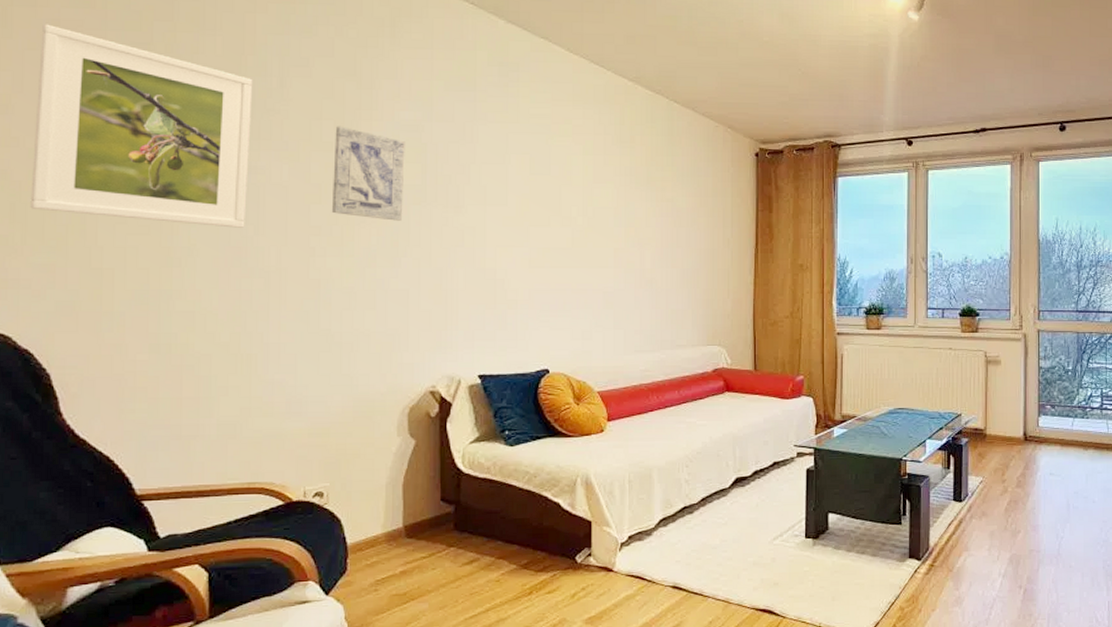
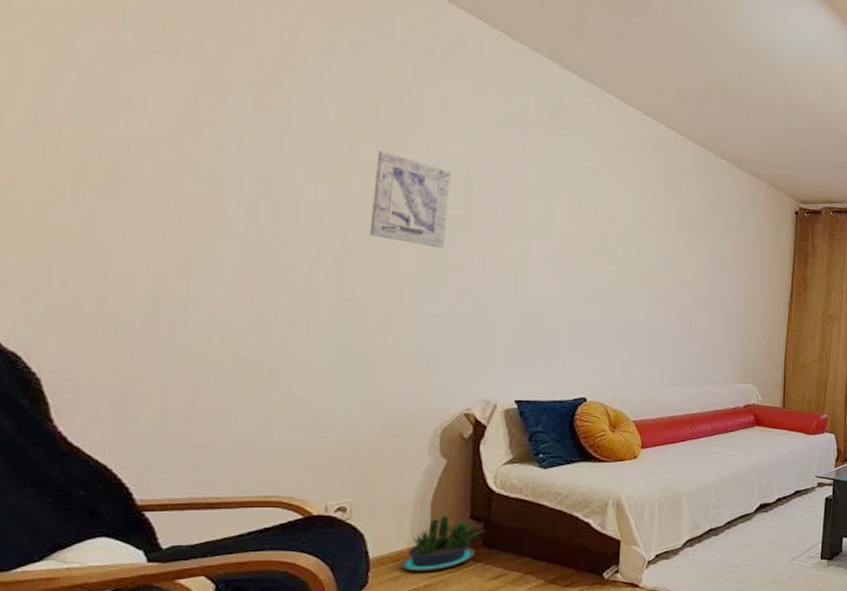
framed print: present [30,24,253,228] -> none [24,15,290,243]
potted plant: none [376,498,457,558] -> present [400,516,486,572]

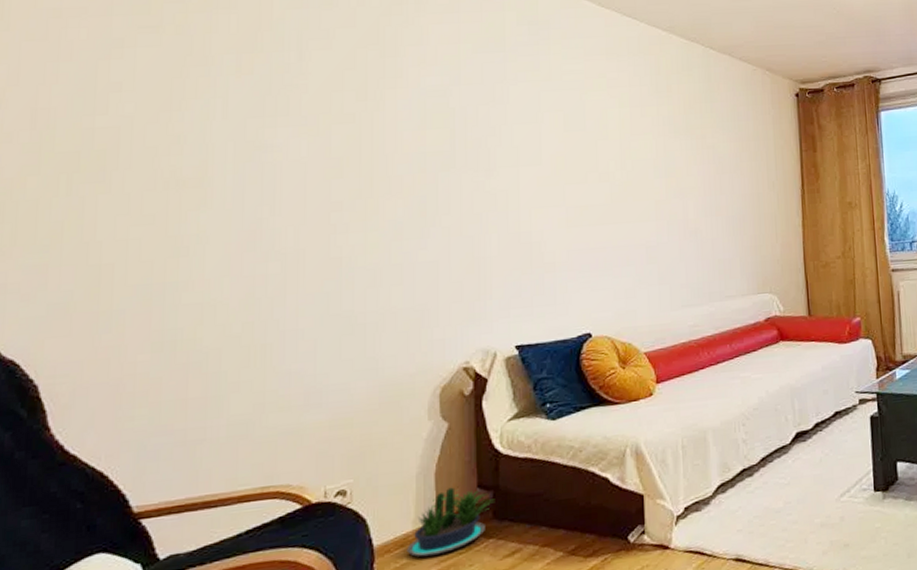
wall art: present [369,150,451,248] -> none [354,96,432,190]

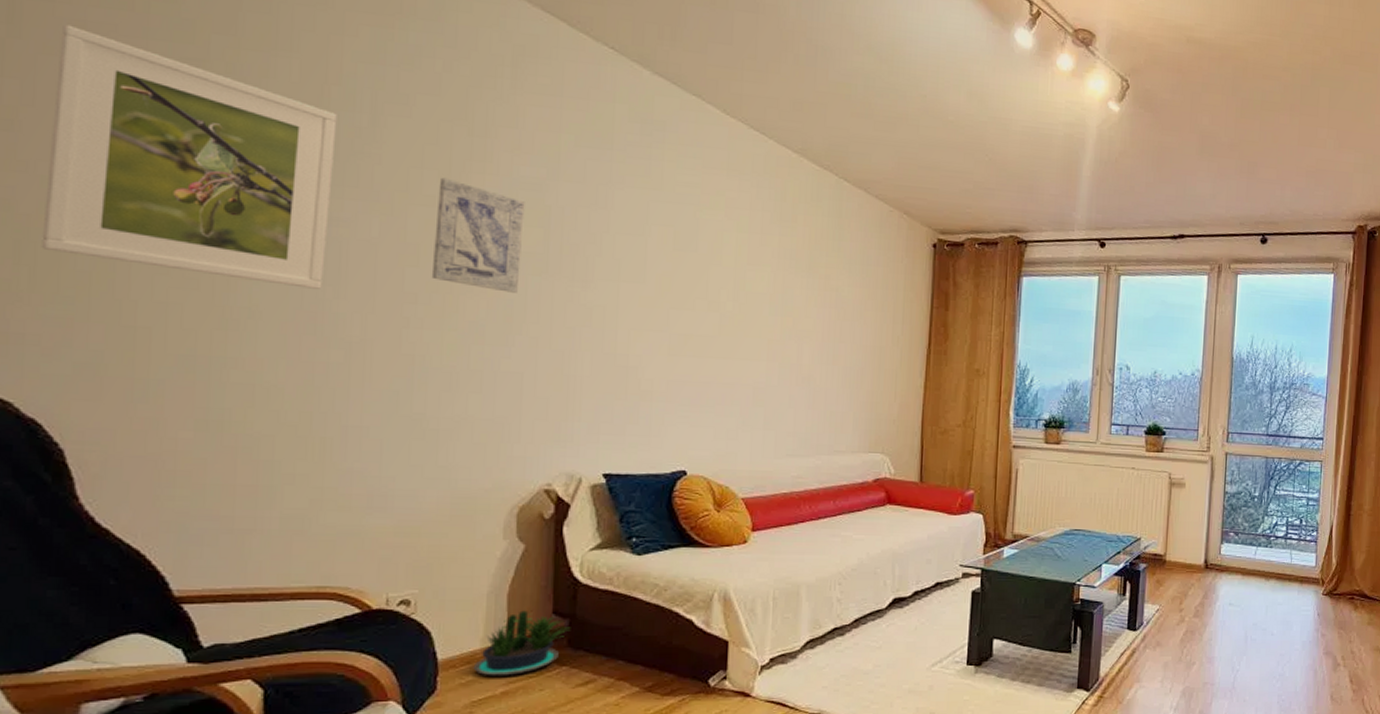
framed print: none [22,13,269,211] -> present [41,24,337,289]
wall art: none [354,96,432,190] -> present [431,177,525,293]

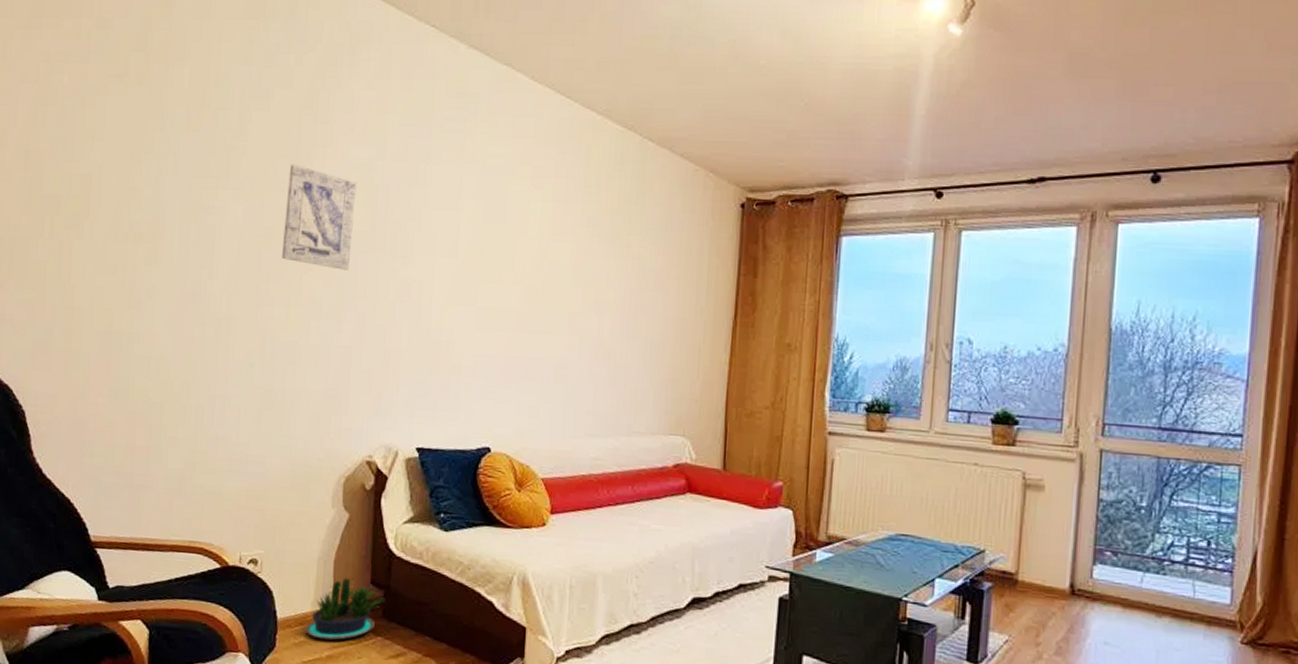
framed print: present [41,24,337,289] -> none [17,56,215,271]

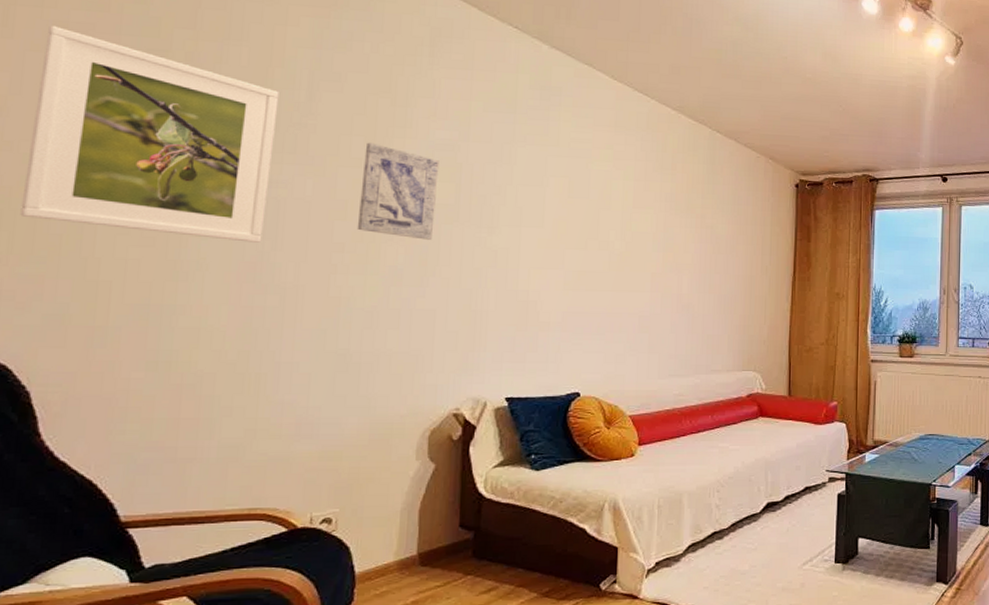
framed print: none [17,56,215,271] -> present [20,25,279,243]
potted plant: present [305,578,386,641] -> none [387,525,476,587]

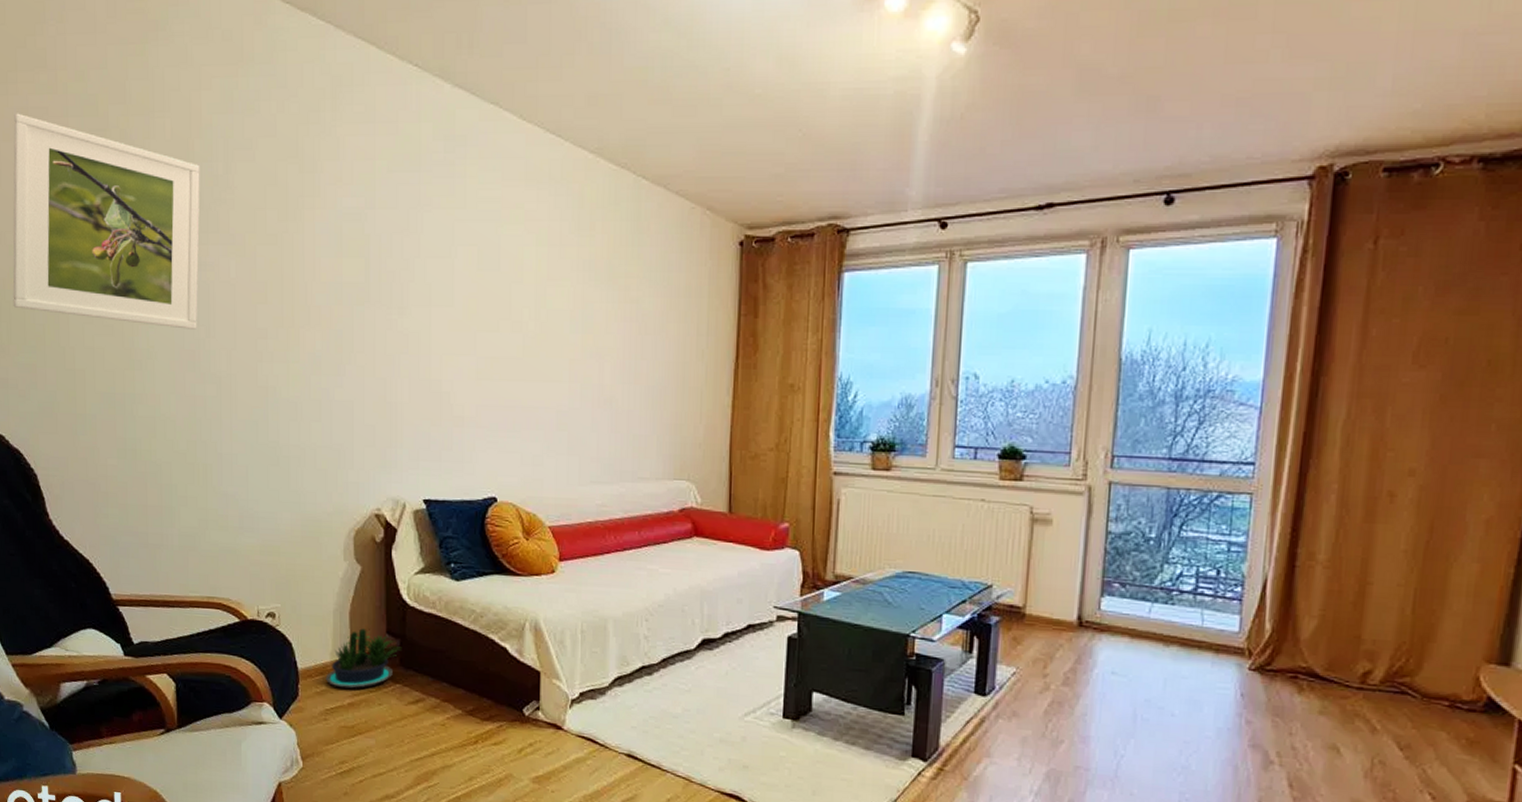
wall art: present [357,142,440,240] -> none [277,216,348,324]
potted plant: none [387,525,476,587] -> present [325,628,402,689]

